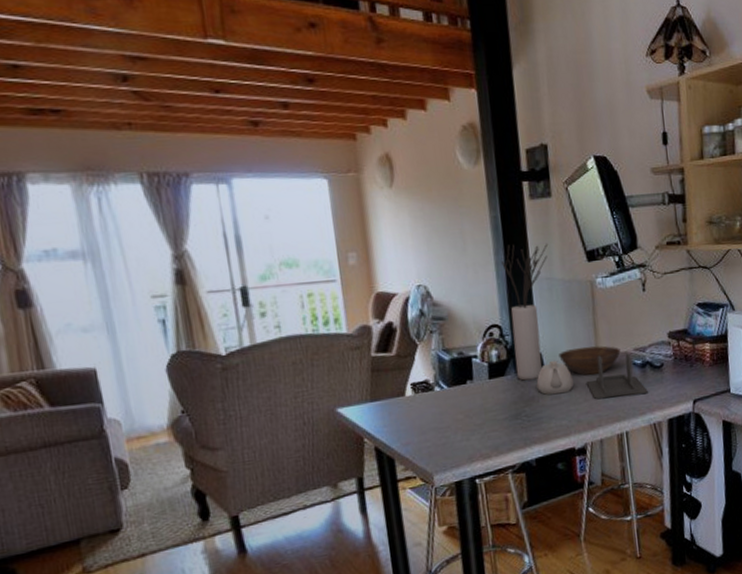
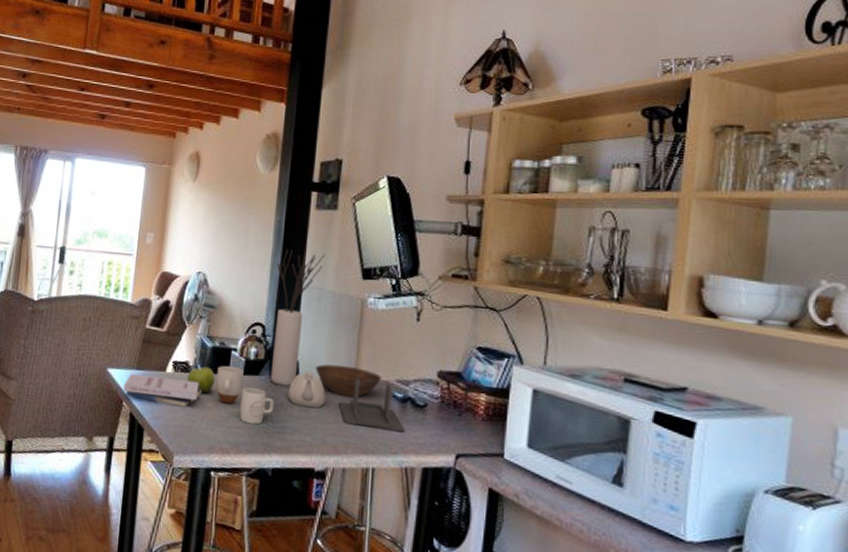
books: none [359,397,449,432] -> present [123,374,202,407]
fruit: none [430,380,461,408] -> present [187,364,215,394]
mug: none [460,373,491,412] -> present [216,366,244,404]
mug: none [491,388,526,425] -> present [239,387,274,425]

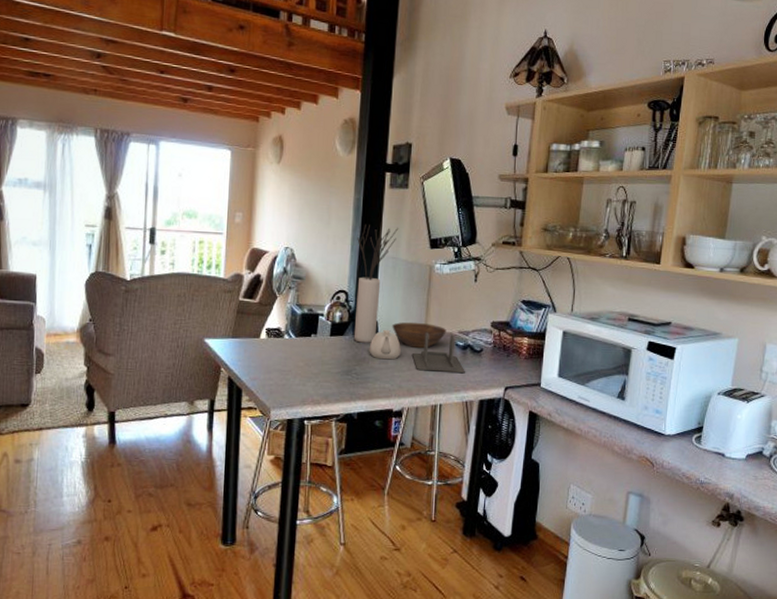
books: present [123,374,202,407] -> none [220,342,293,368]
fruit: present [187,364,215,394] -> none [280,330,305,355]
mug: present [216,366,244,404] -> none [306,329,330,362]
mug: present [239,387,274,425] -> none [327,346,357,378]

